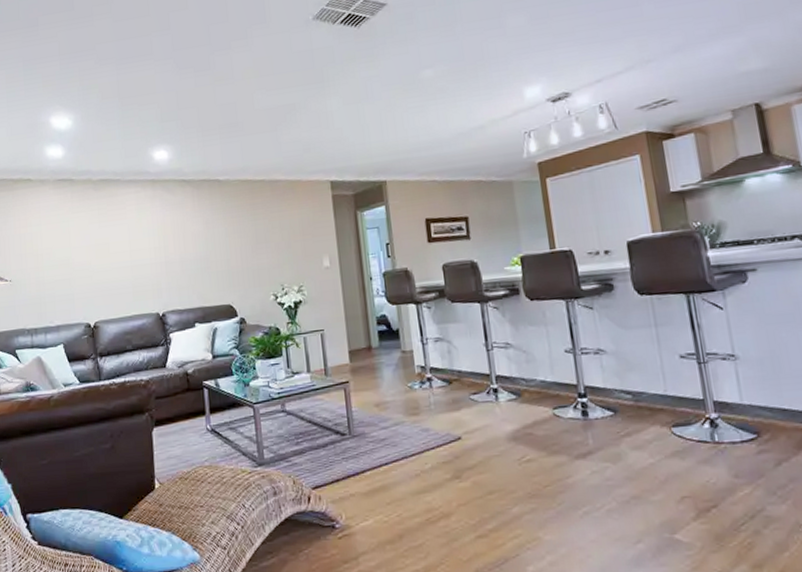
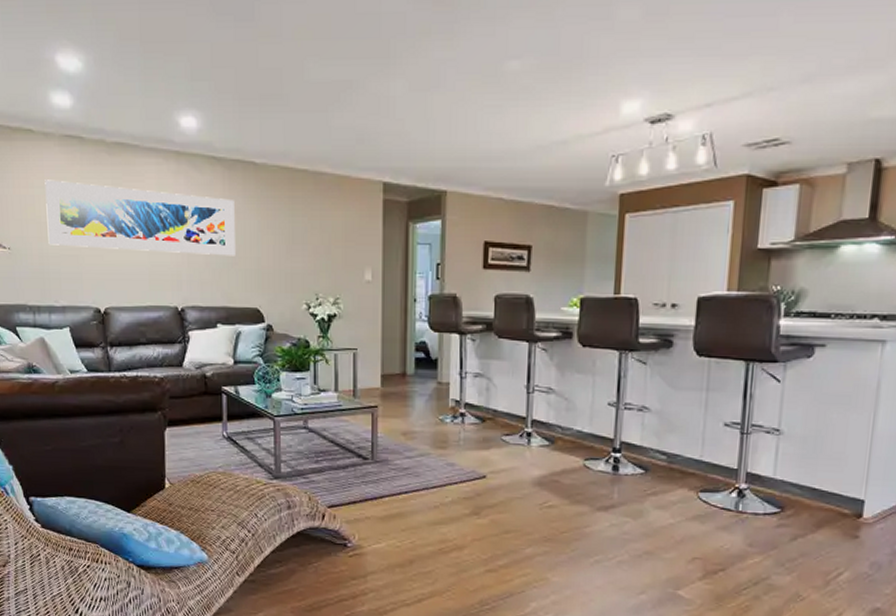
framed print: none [41,213,208,273] -> present [45,180,235,256]

